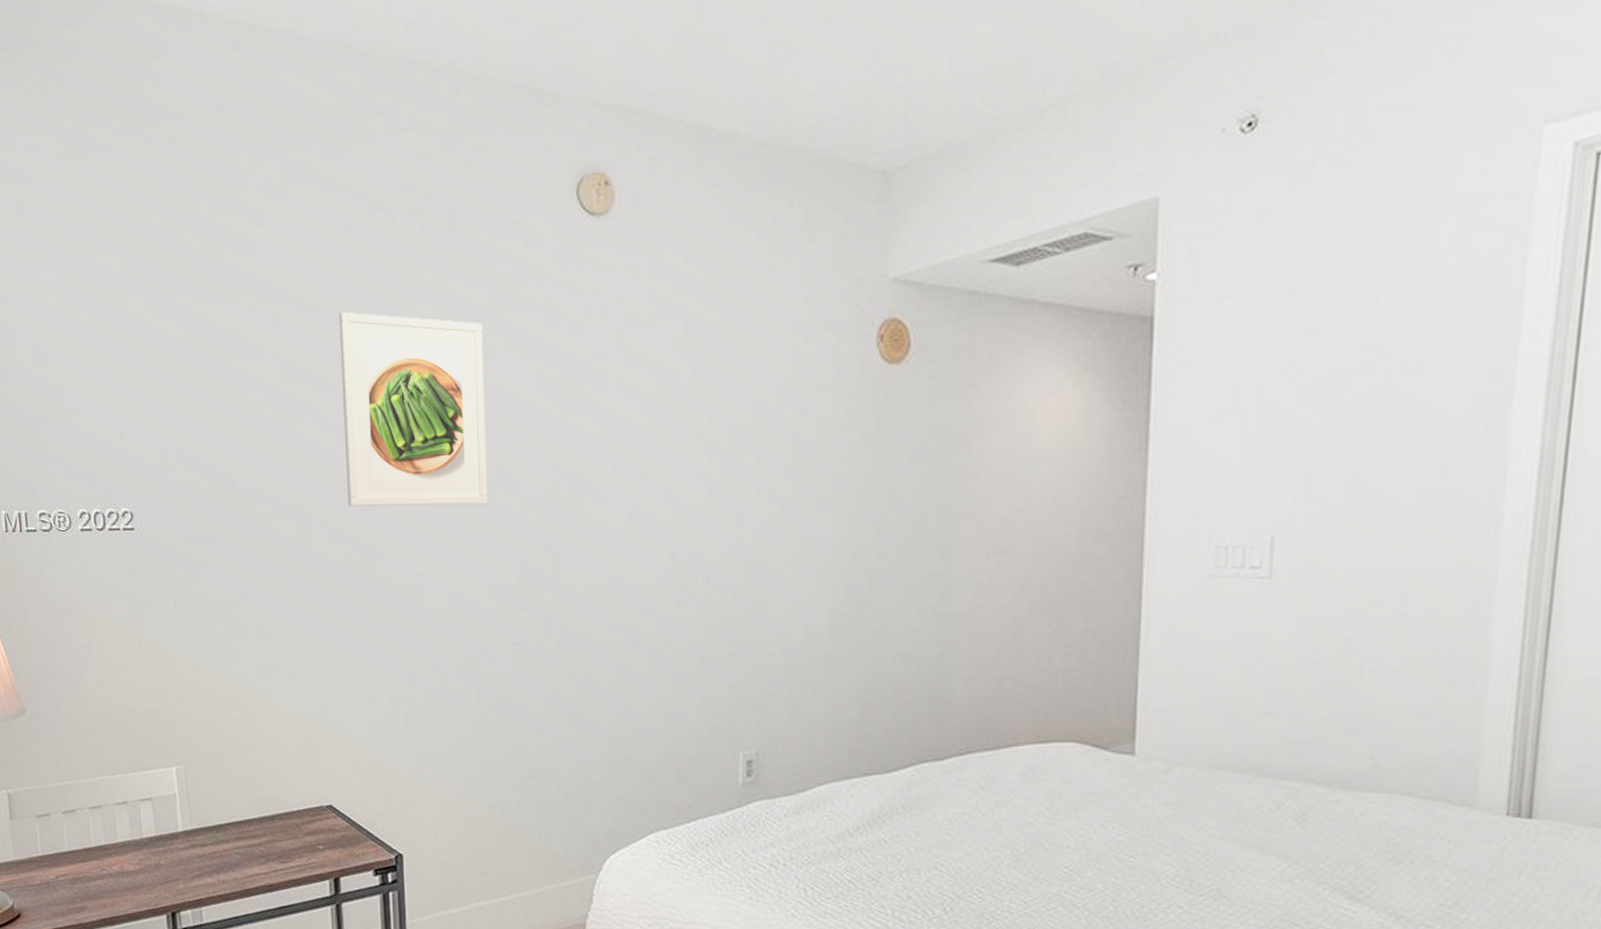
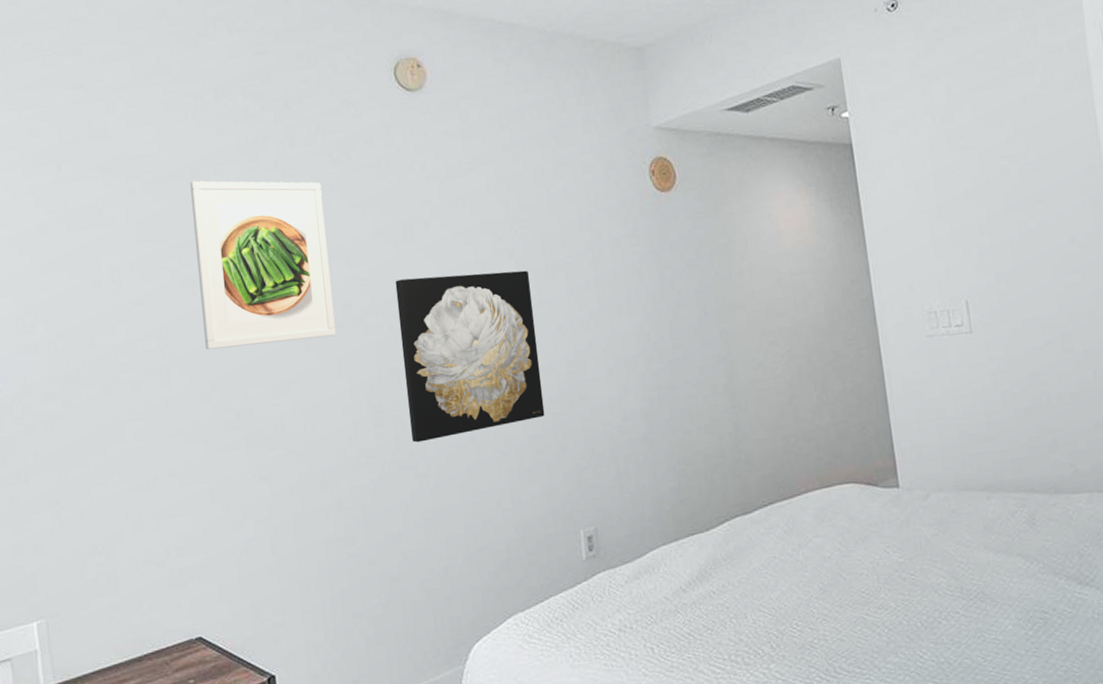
wall art: none [557,445,714,633] -> present [395,270,545,443]

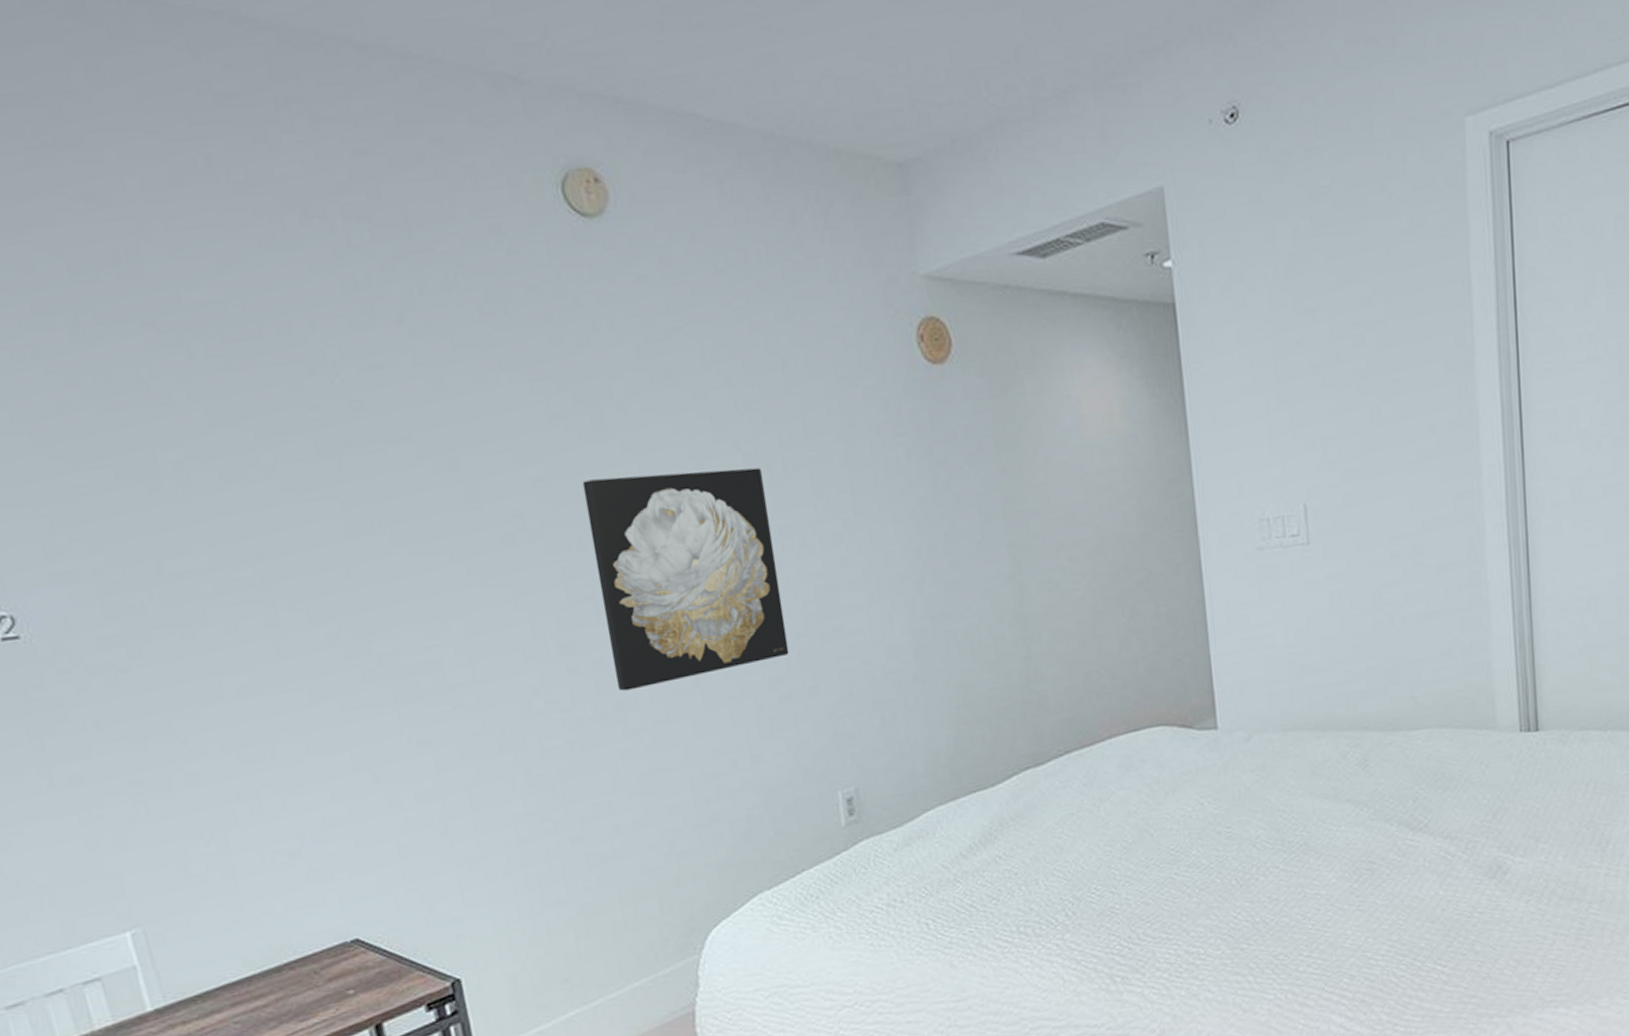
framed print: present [189,180,336,350] -> none [276,340,506,576]

